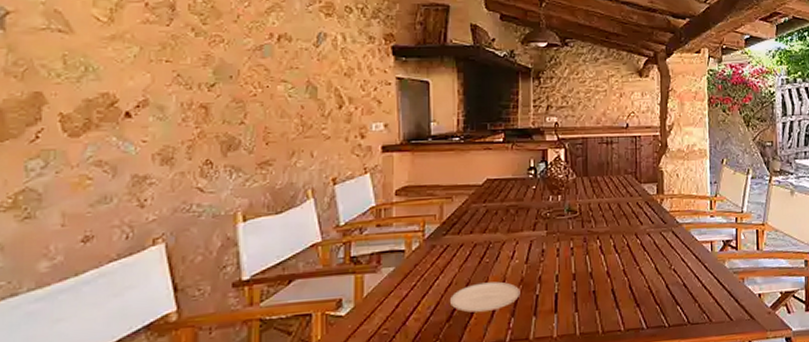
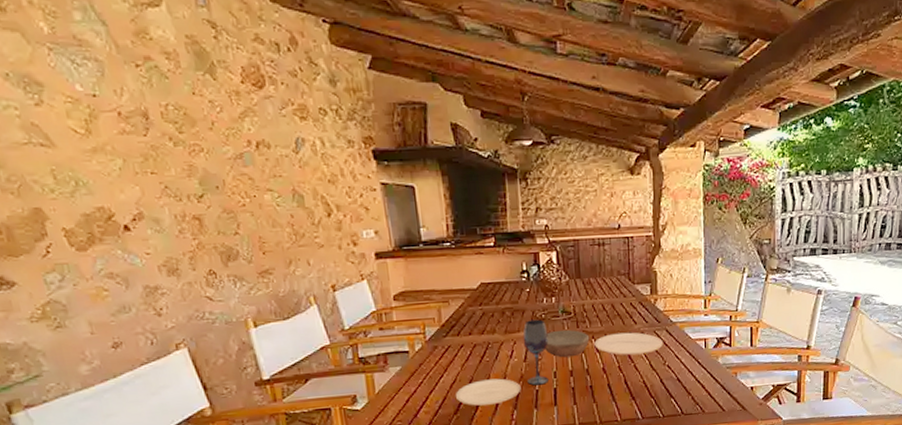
wineglass: none [526,218,552,290] -> present [522,319,549,386]
bowl: none [548,229,595,260] -> present [545,329,590,358]
plate: none [599,233,669,259] -> present [594,332,663,356]

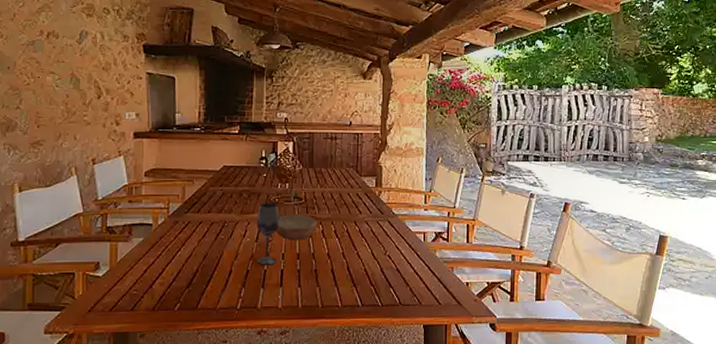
plate: present [455,378,521,407] -> none [189,256,251,282]
plate: present [594,332,663,356] -> none [321,221,385,243]

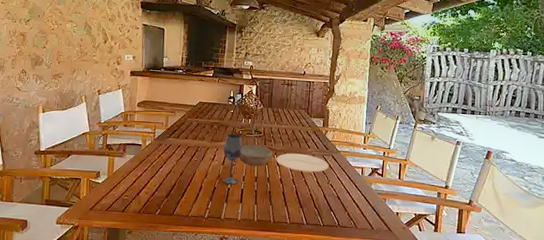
plate: none [321,221,385,243] -> present [276,153,329,173]

